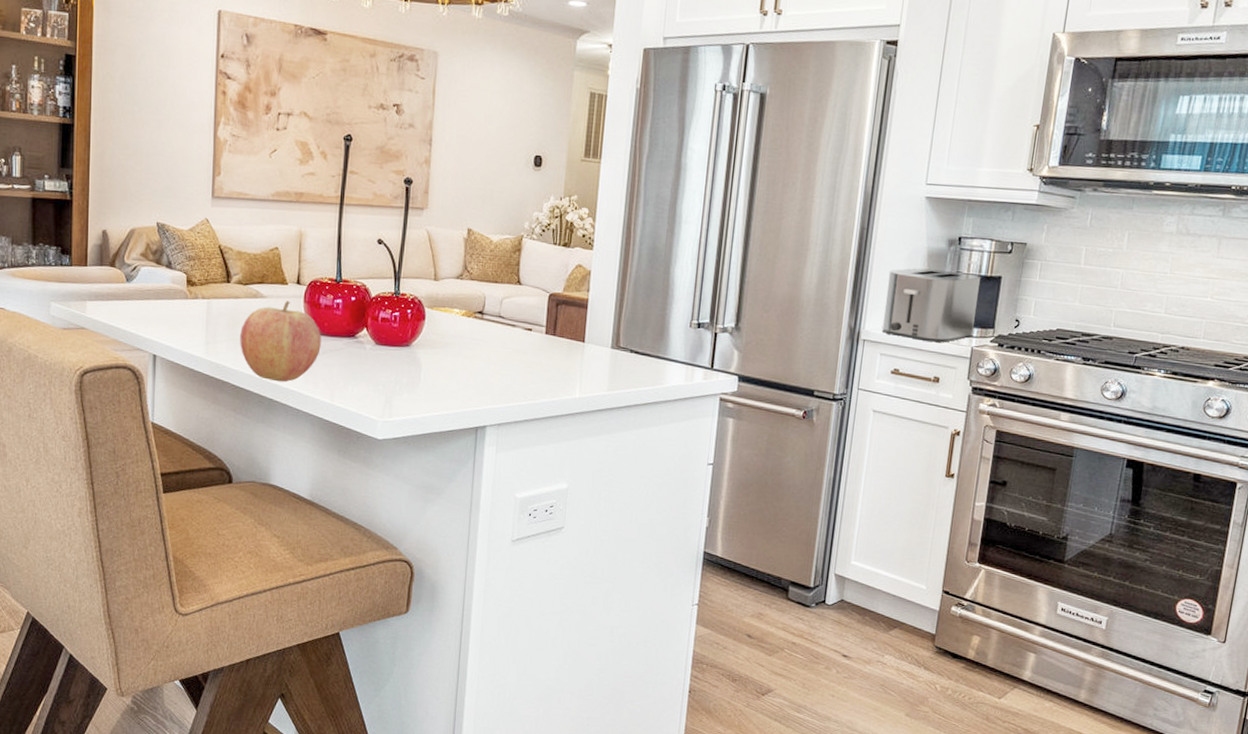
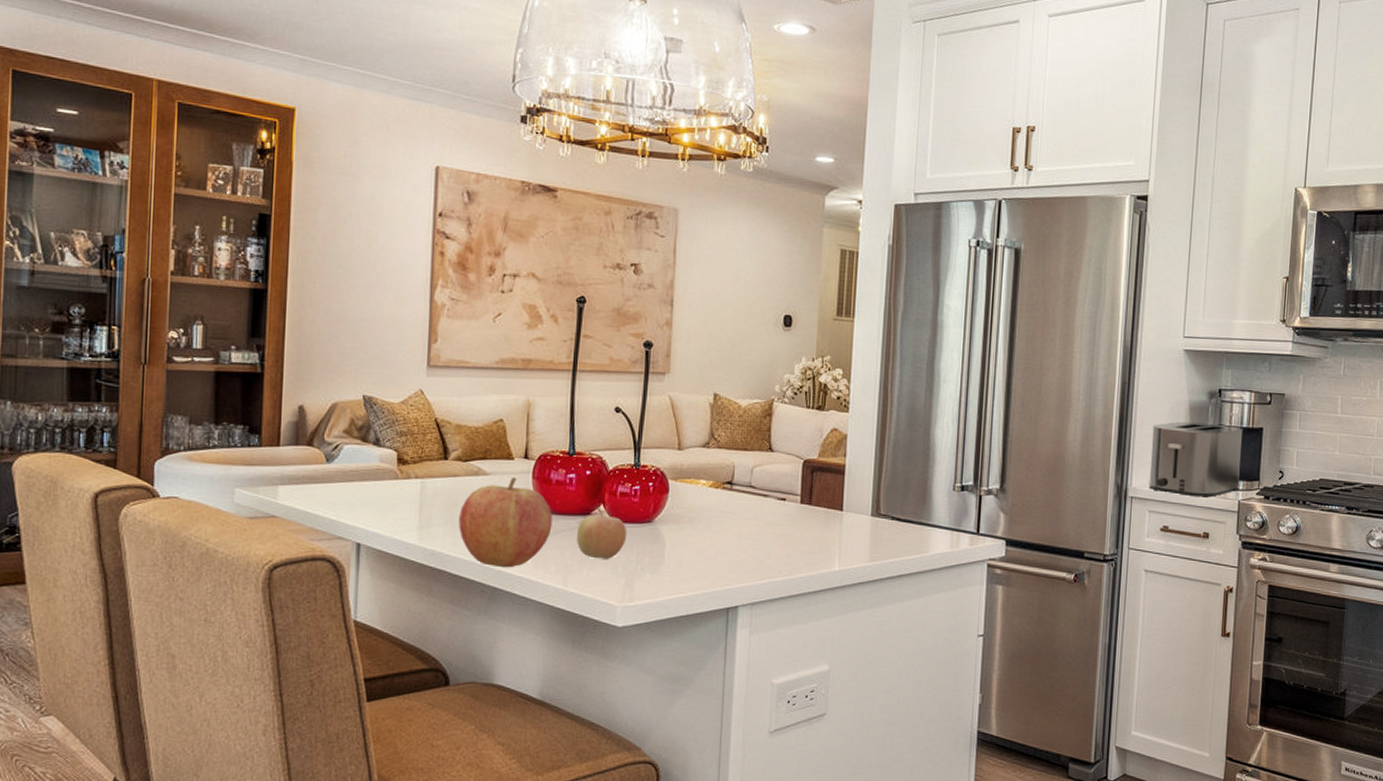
fruit: none [342,331,388,378] -> present [576,508,628,559]

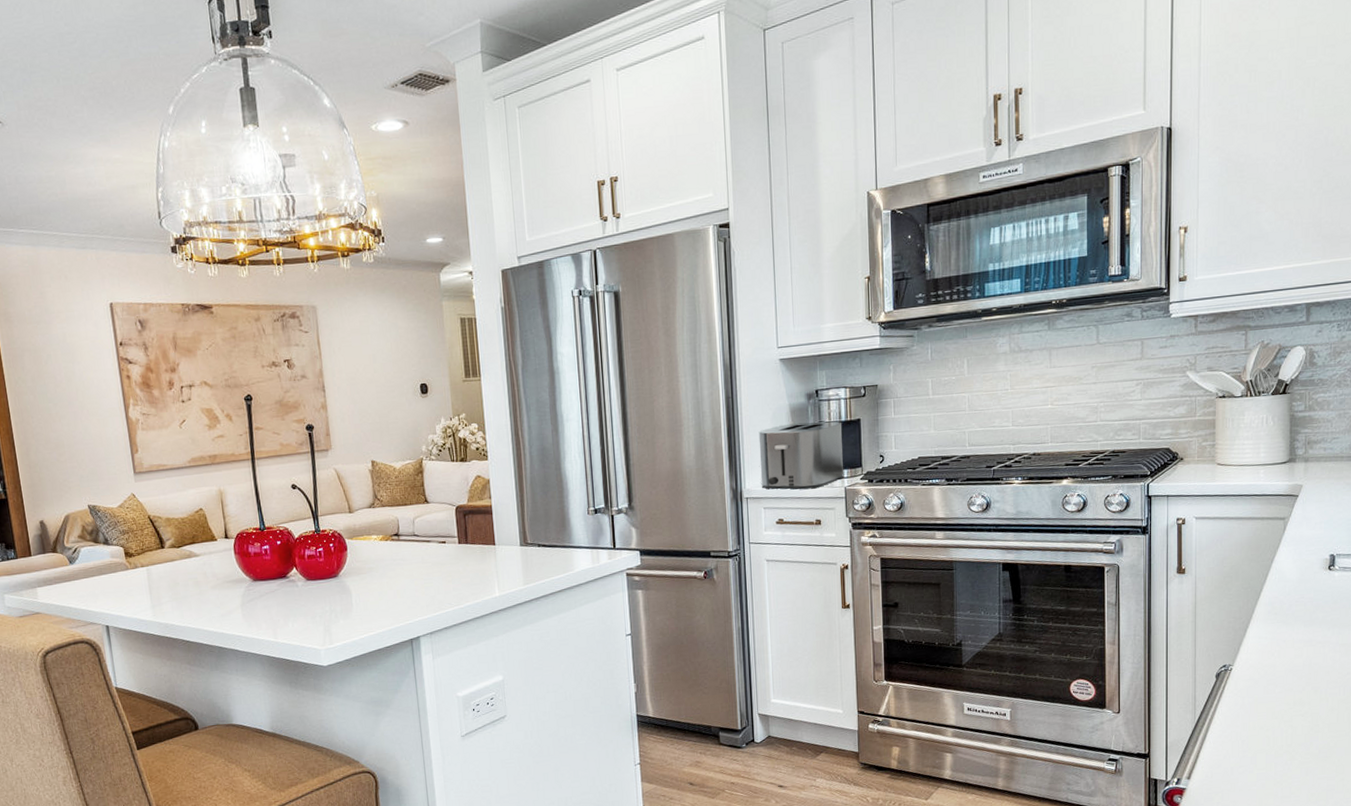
fruit: present [459,477,553,568] -> none [181,555,257,630]
fruit: present [576,508,628,559] -> none [277,571,320,613]

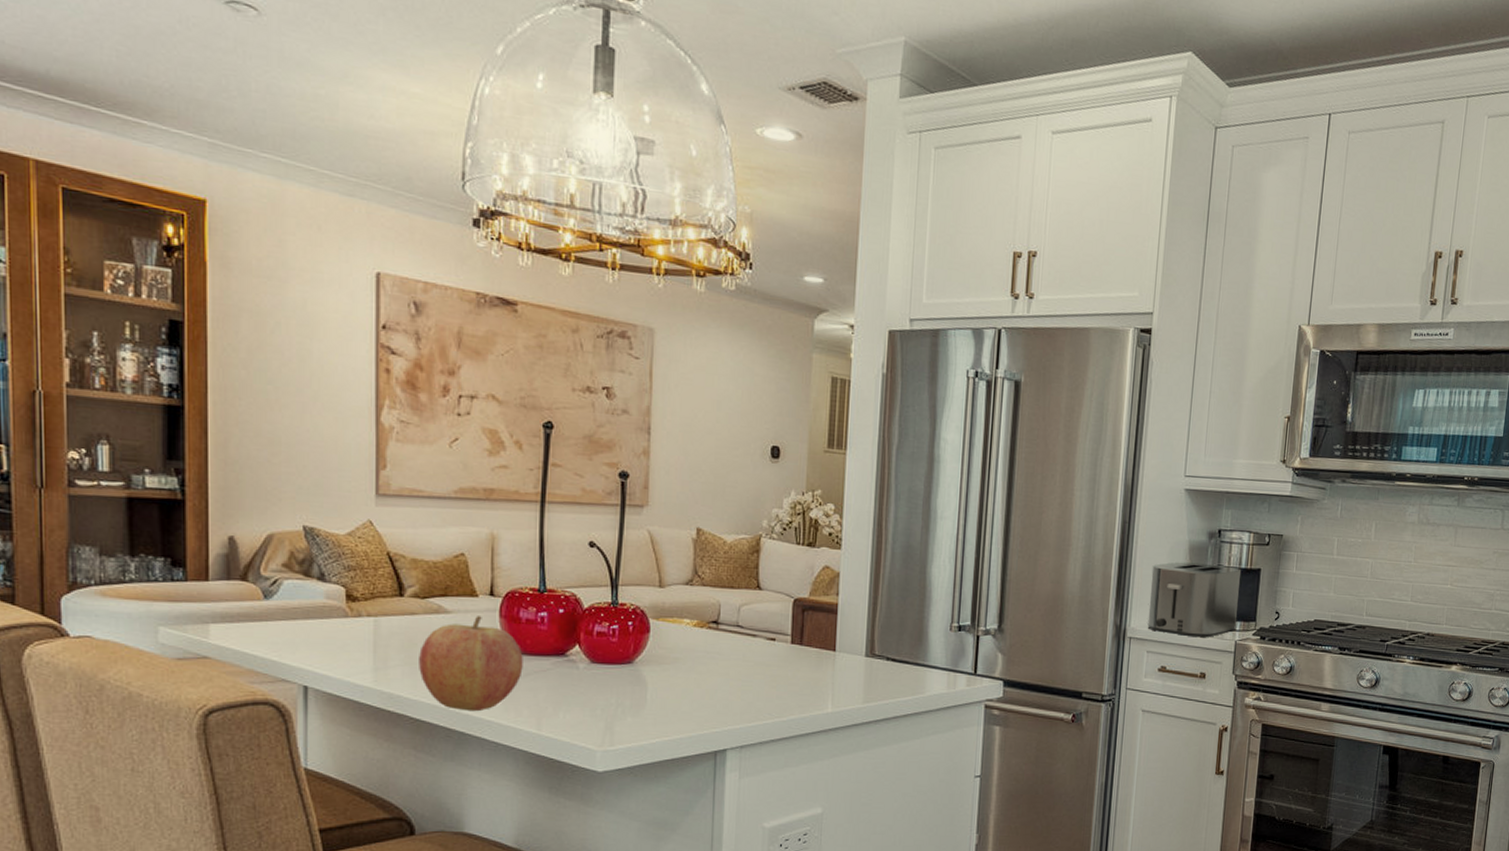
fruit: none [181,555,257,630] -> present [419,616,523,712]

